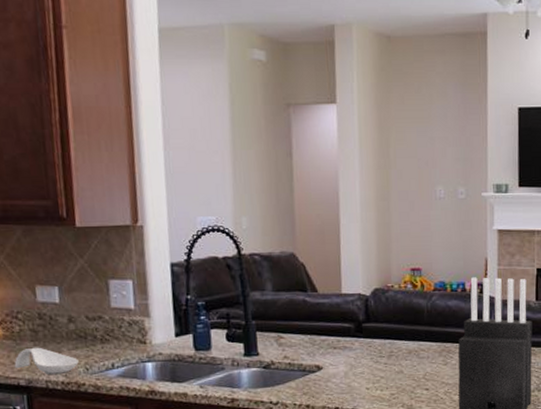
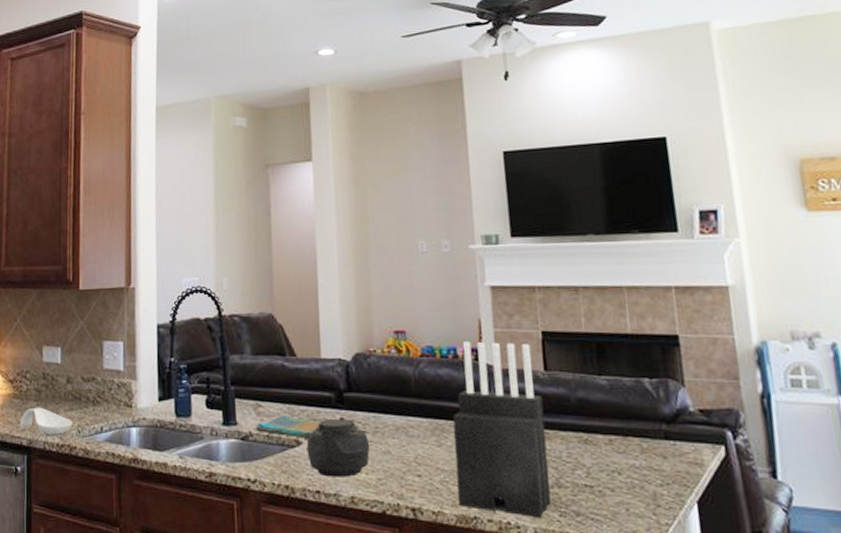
dish towel: none [276,345,340,365] -> present [255,416,320,439]
teapot: none [326,344,386,395] -> present [306,416,370,477]

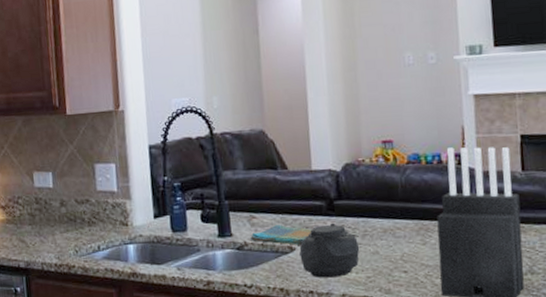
spoon rest: present [19,407,72,437] -> none [15,230,69,258]

